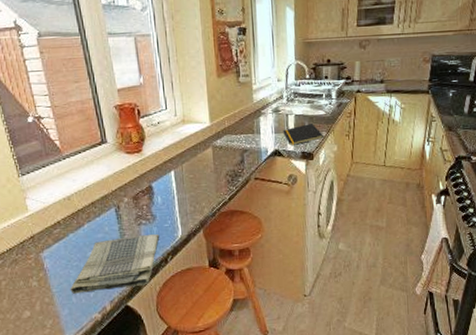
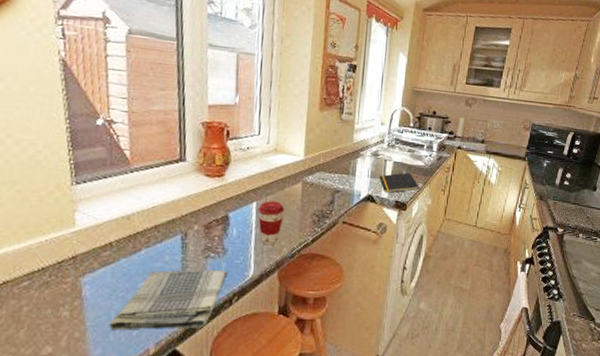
coffee cup: none [176,167,200,208] -> present [257,201,285,246]

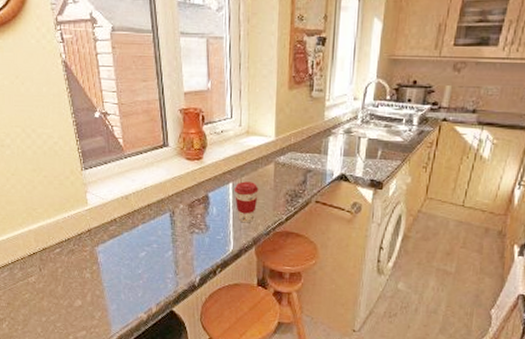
dish towel: present [109,269,228,330] -> none [120,243,211,294]
notepad: present [379,173,419,193] -> none [353,150,397,171]

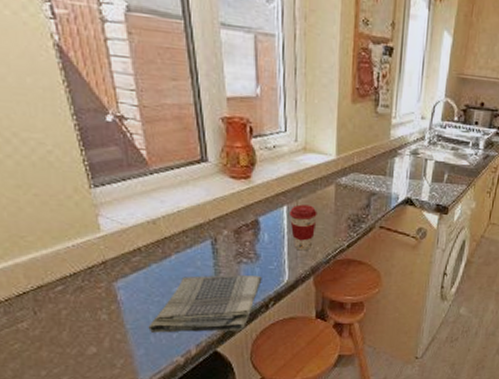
dish towel: none [120,243,211,294] -> present [148,275,262,333]

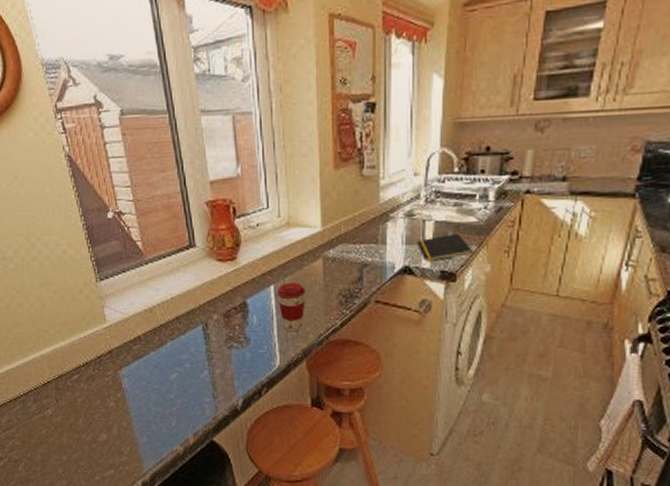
dish towel: present [148,275,262,333] -> none [150,361,254,421]
notepad: none [419,173,463,196] -> present [417,234,472,261]

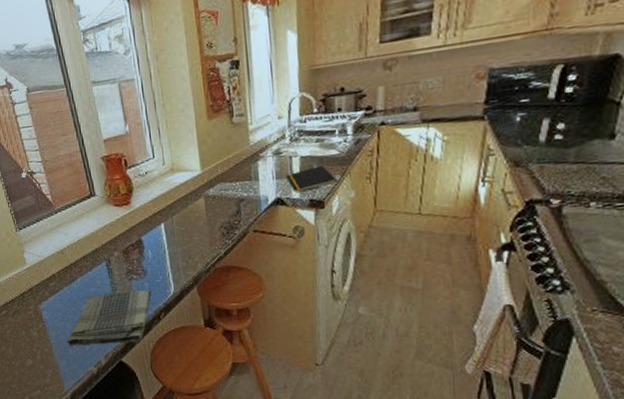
dish towel: none [150,361,254,421] -> present [67,290,152,346]
coffee cup: present [276,282,306,332] -> none [166,219,192,263]

